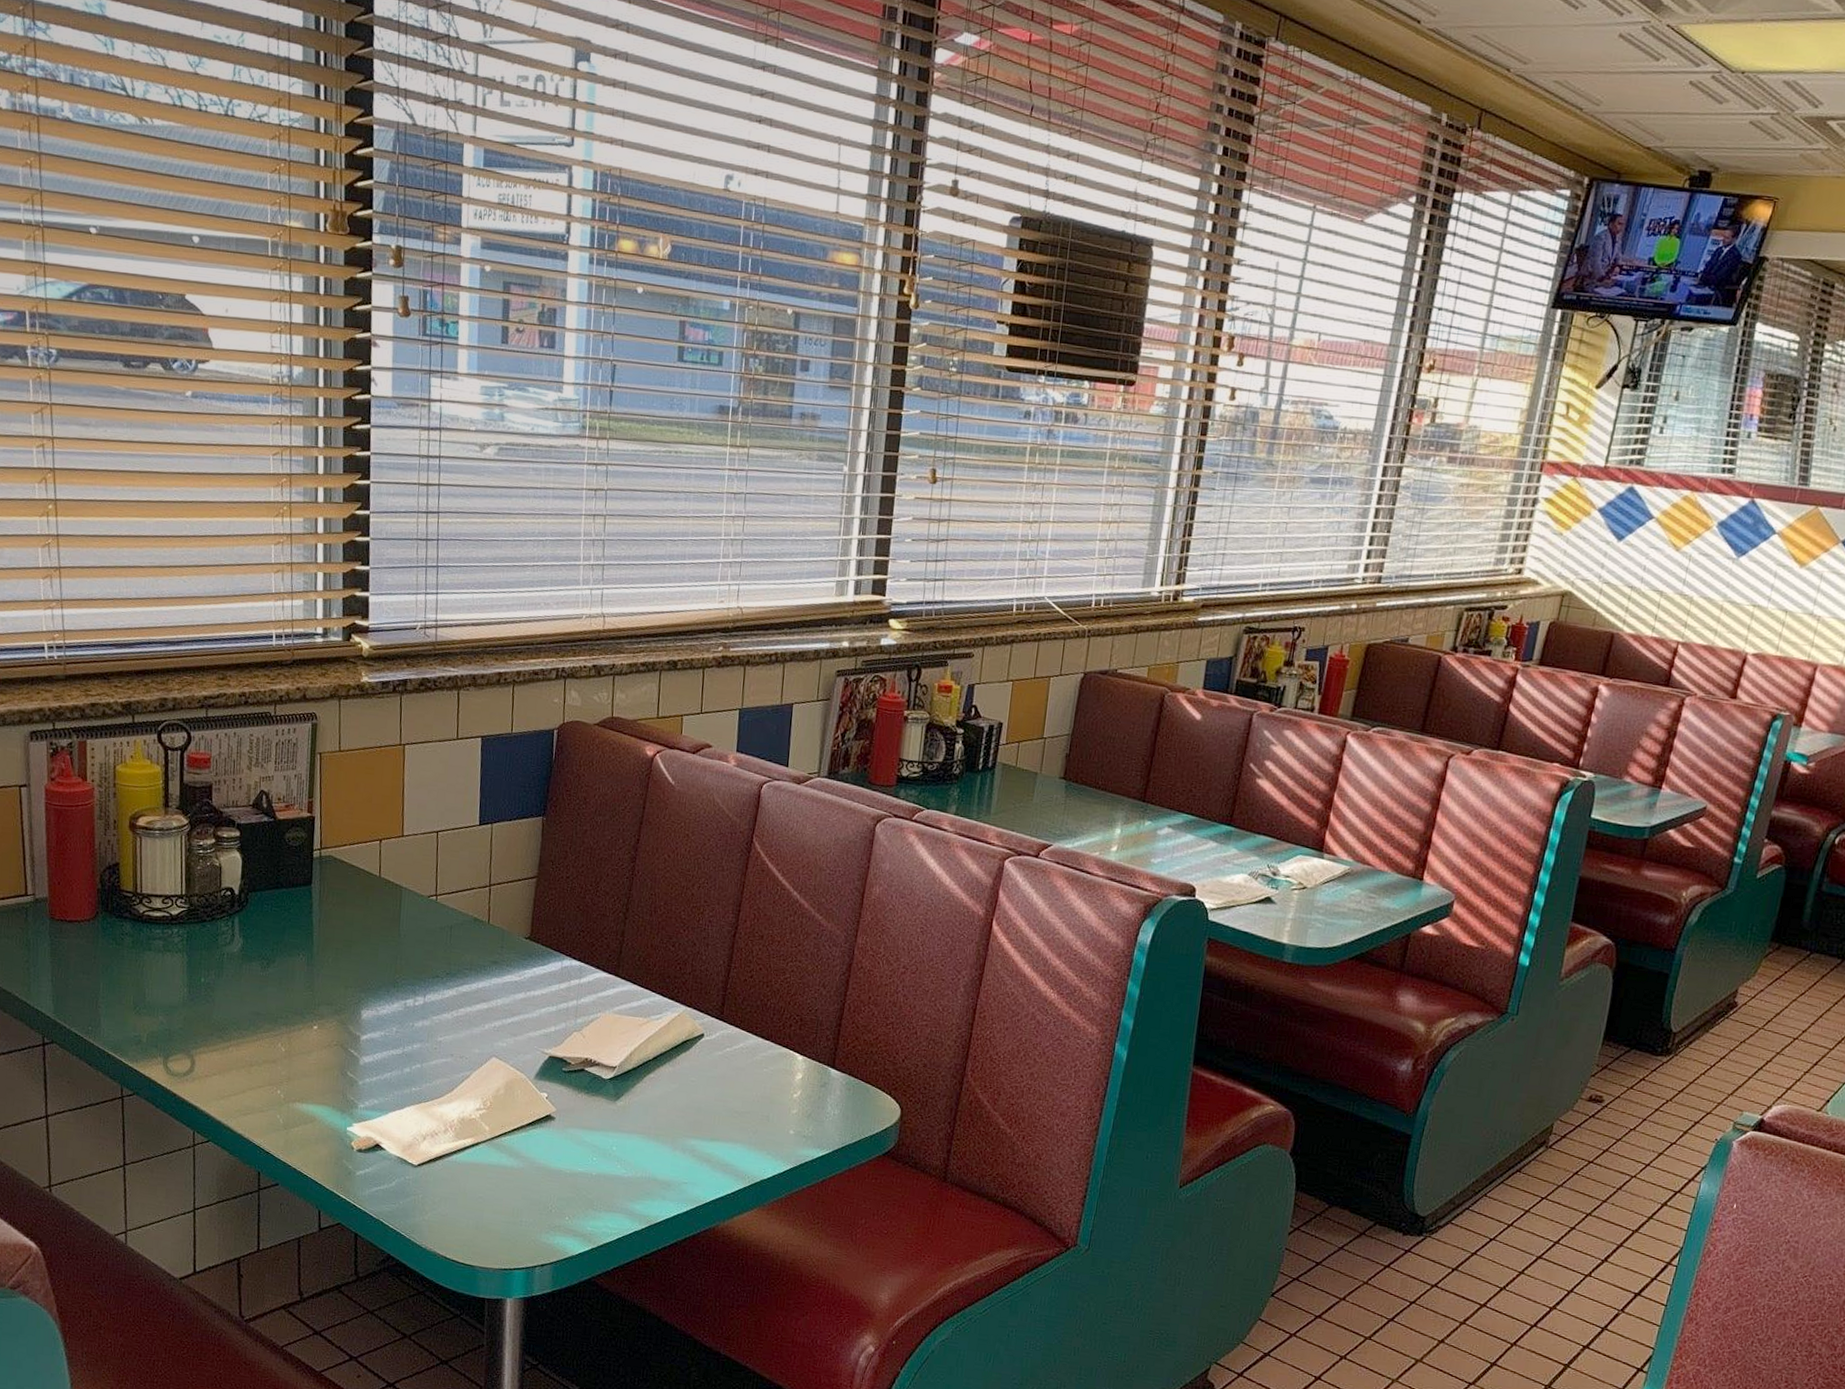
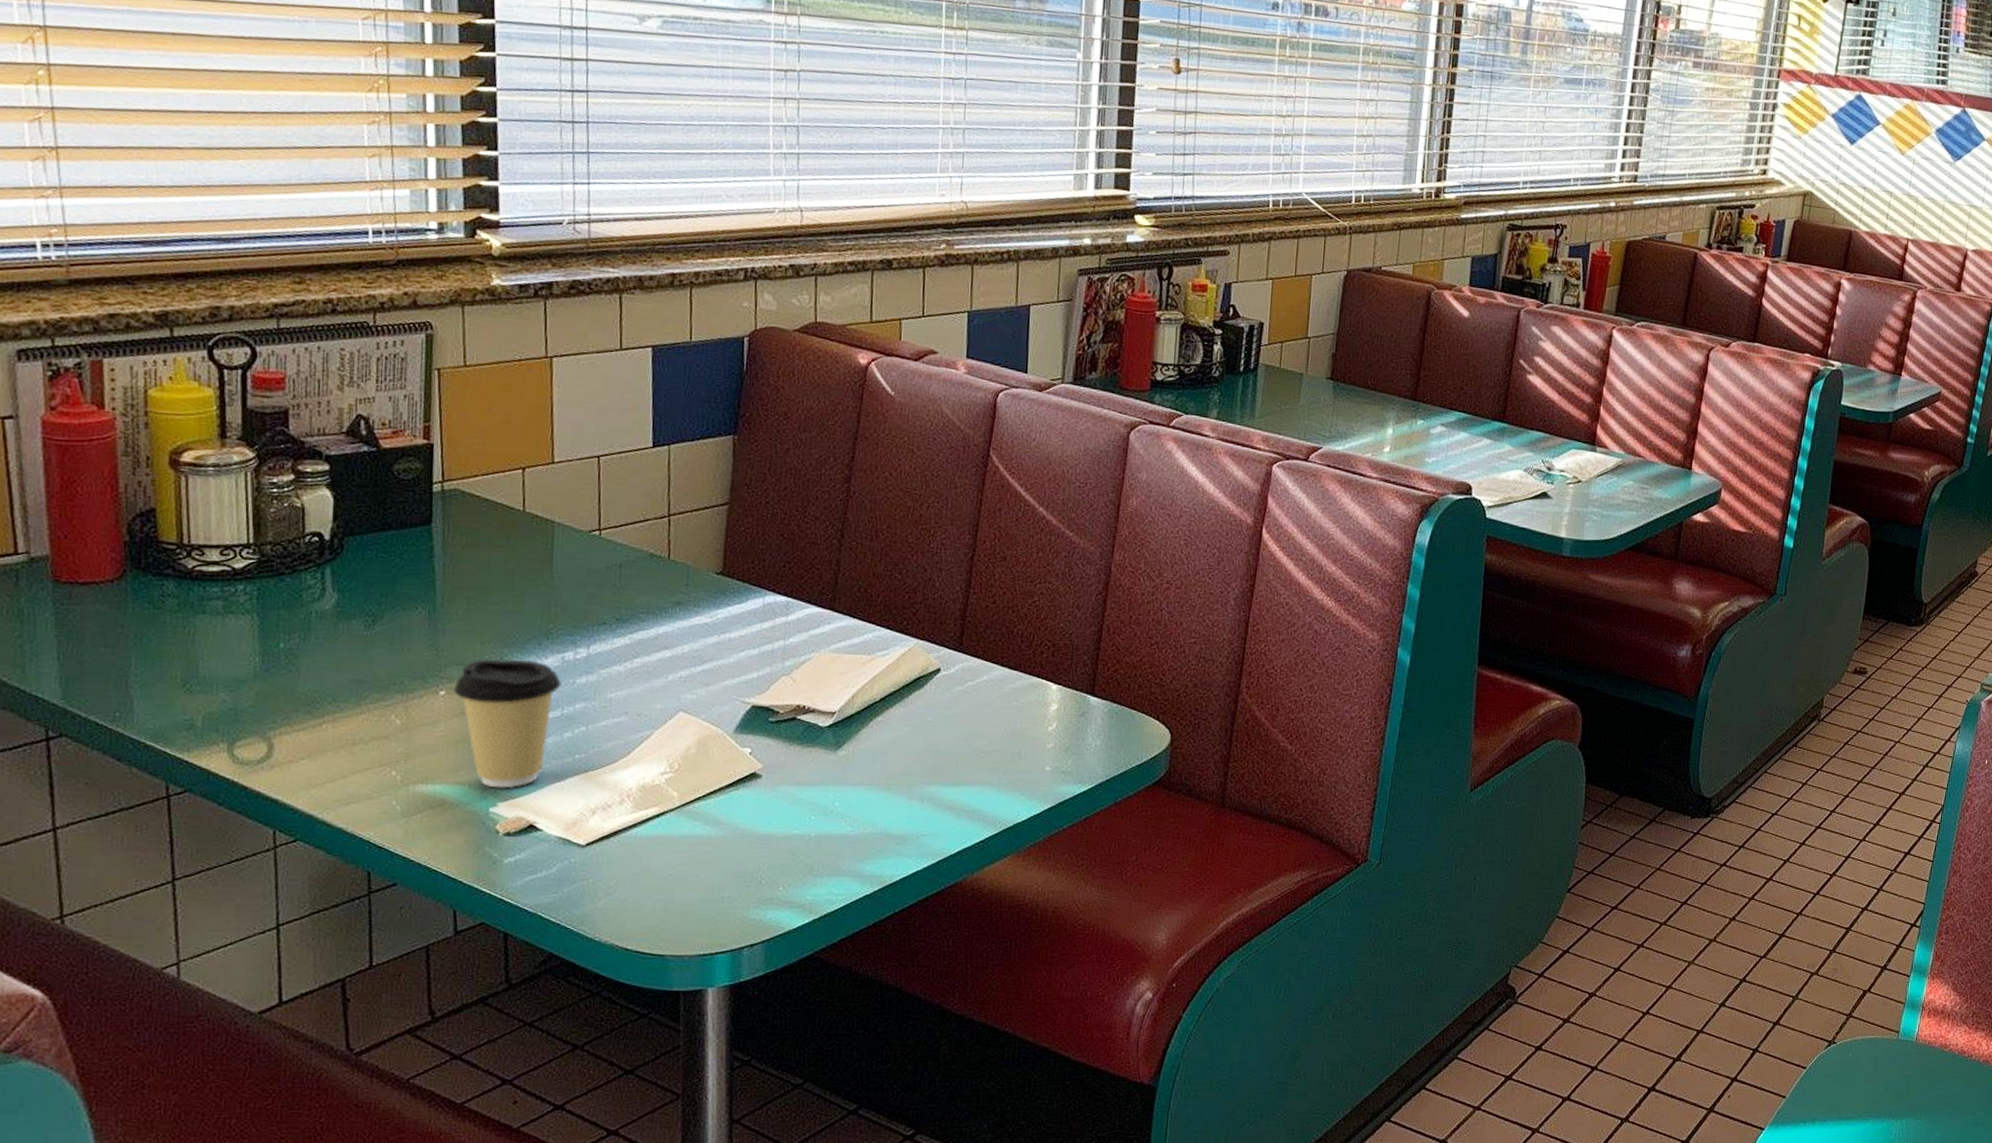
coffee cup: none [323,1001,403,1112] -> present [453,659,561,789]

